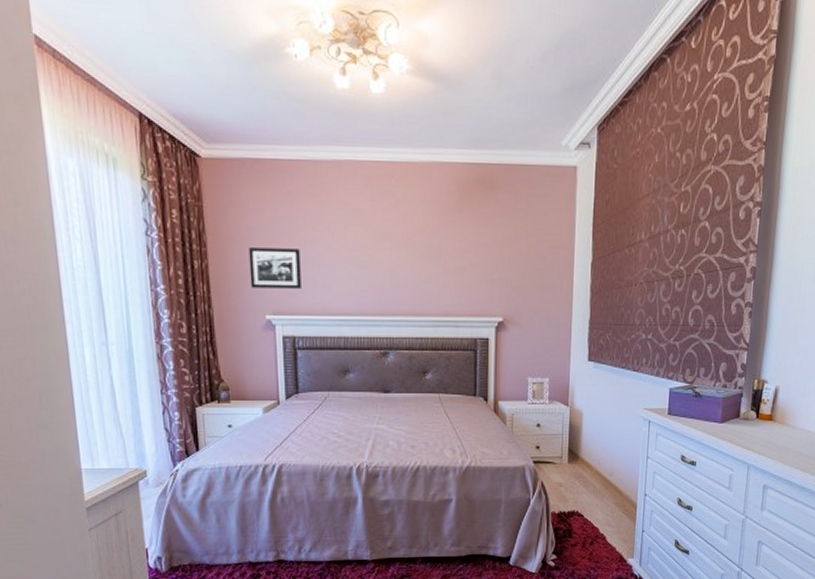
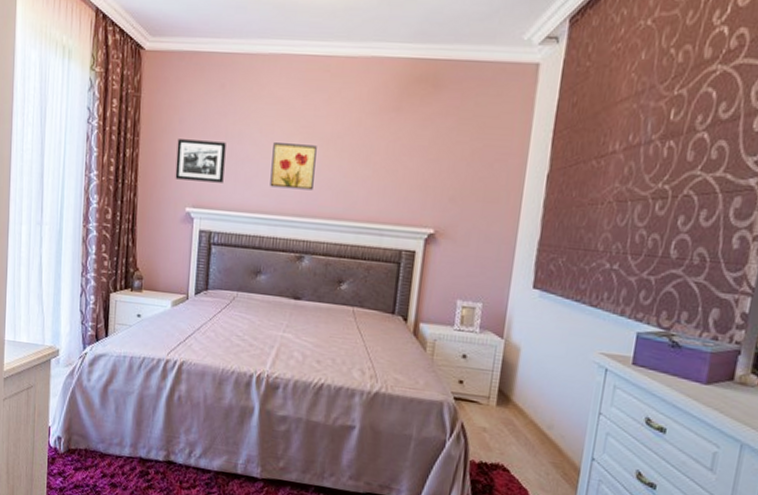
wall art: none [347,247,390,290] -> present [270,143,317,191]

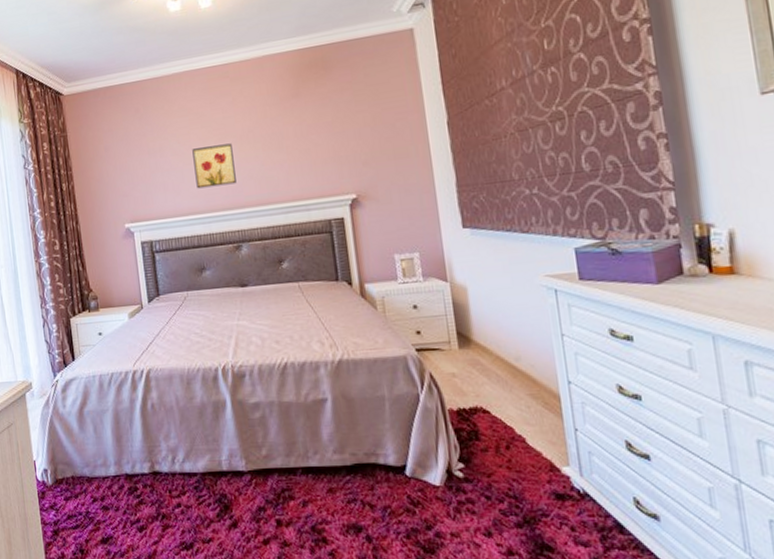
picture frame: present [175,139,226,183] -> none [106,158,154,201]

